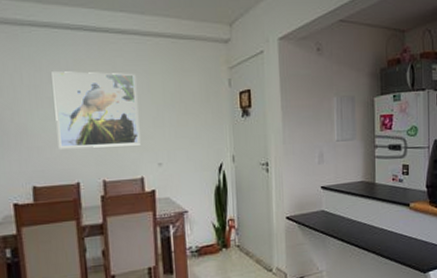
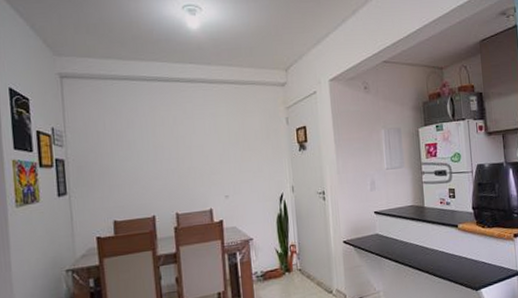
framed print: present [52,71,141,149] -> none [130,116,209,186]

